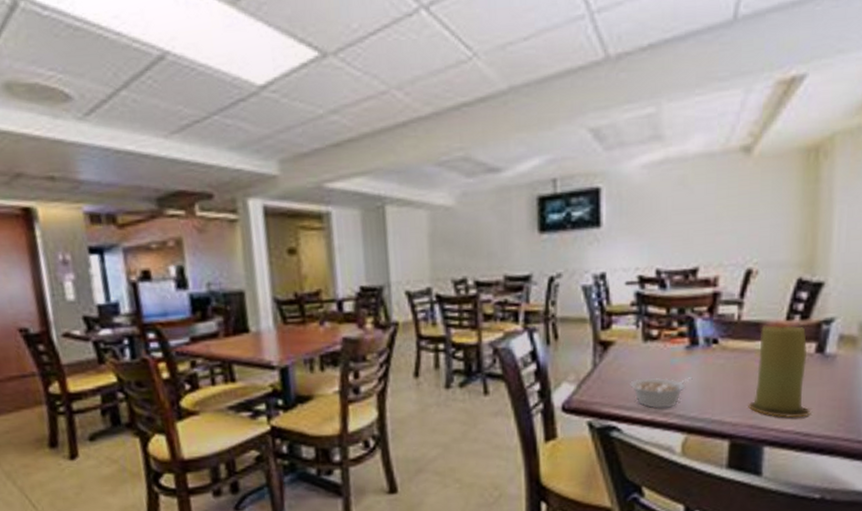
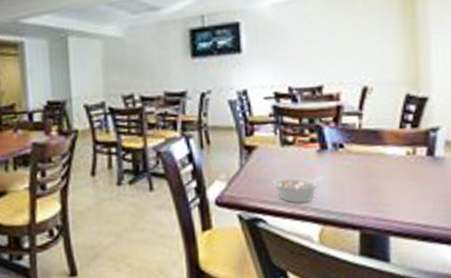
candle: present [748,325,811,418] -> none [373,132,428,211]

